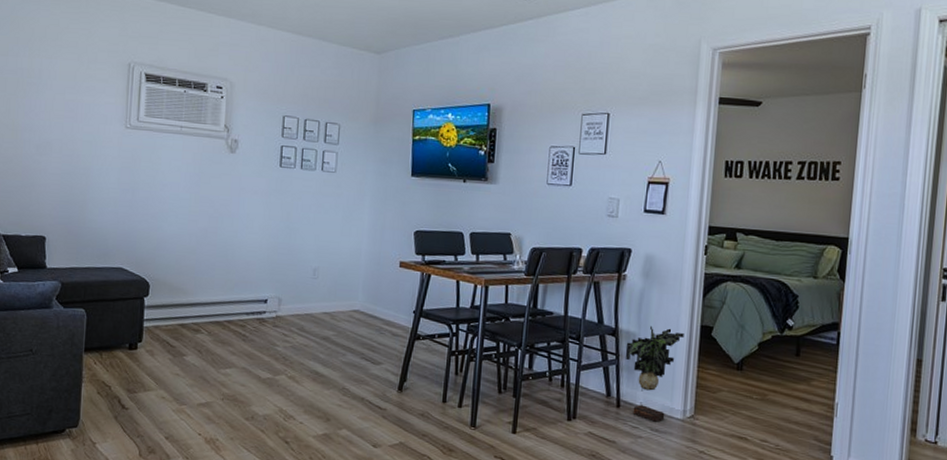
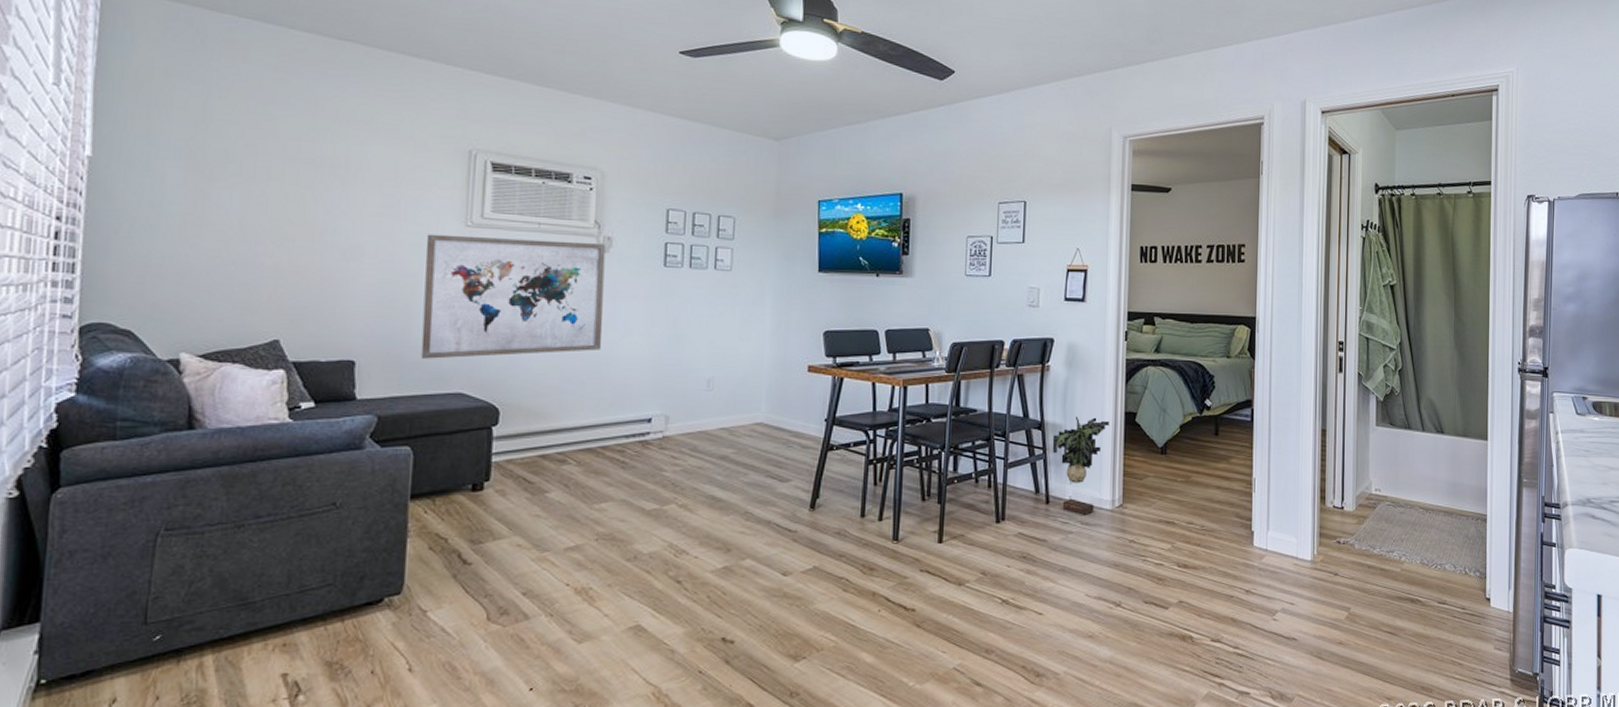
wall art: none [92,134,233,239] -> present [421,234,606,359]

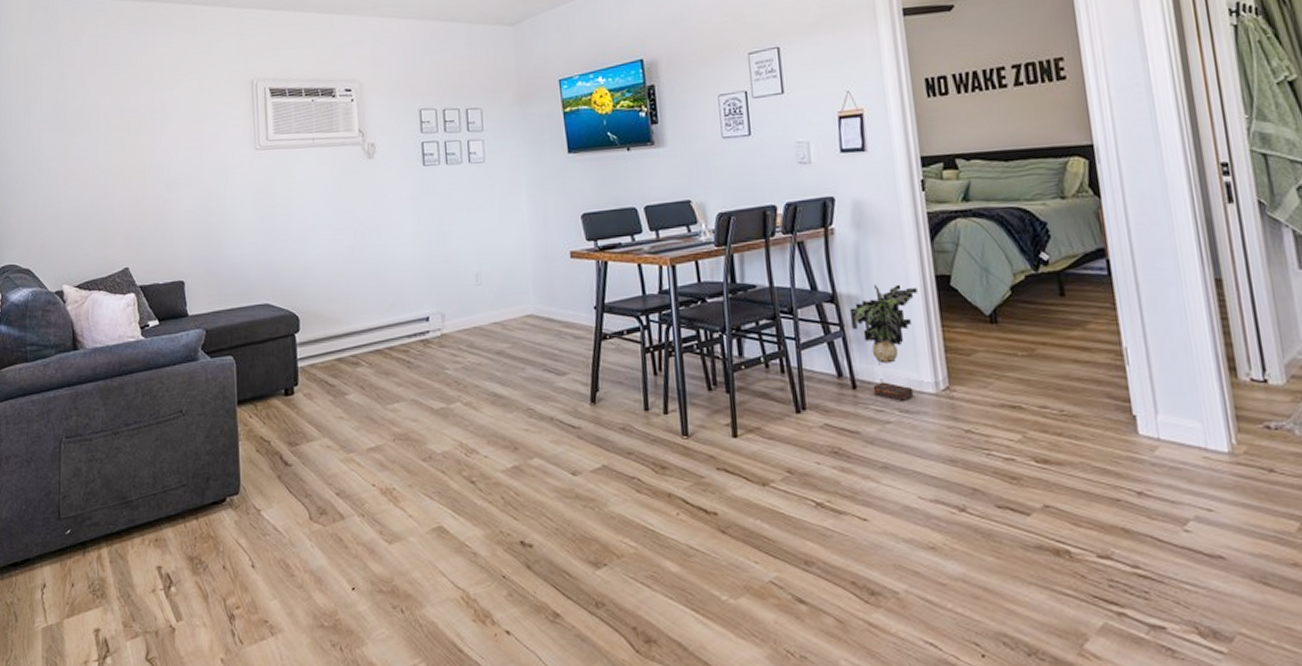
wall art: present [421,234,606,359] -> none [226,151,378,275]

